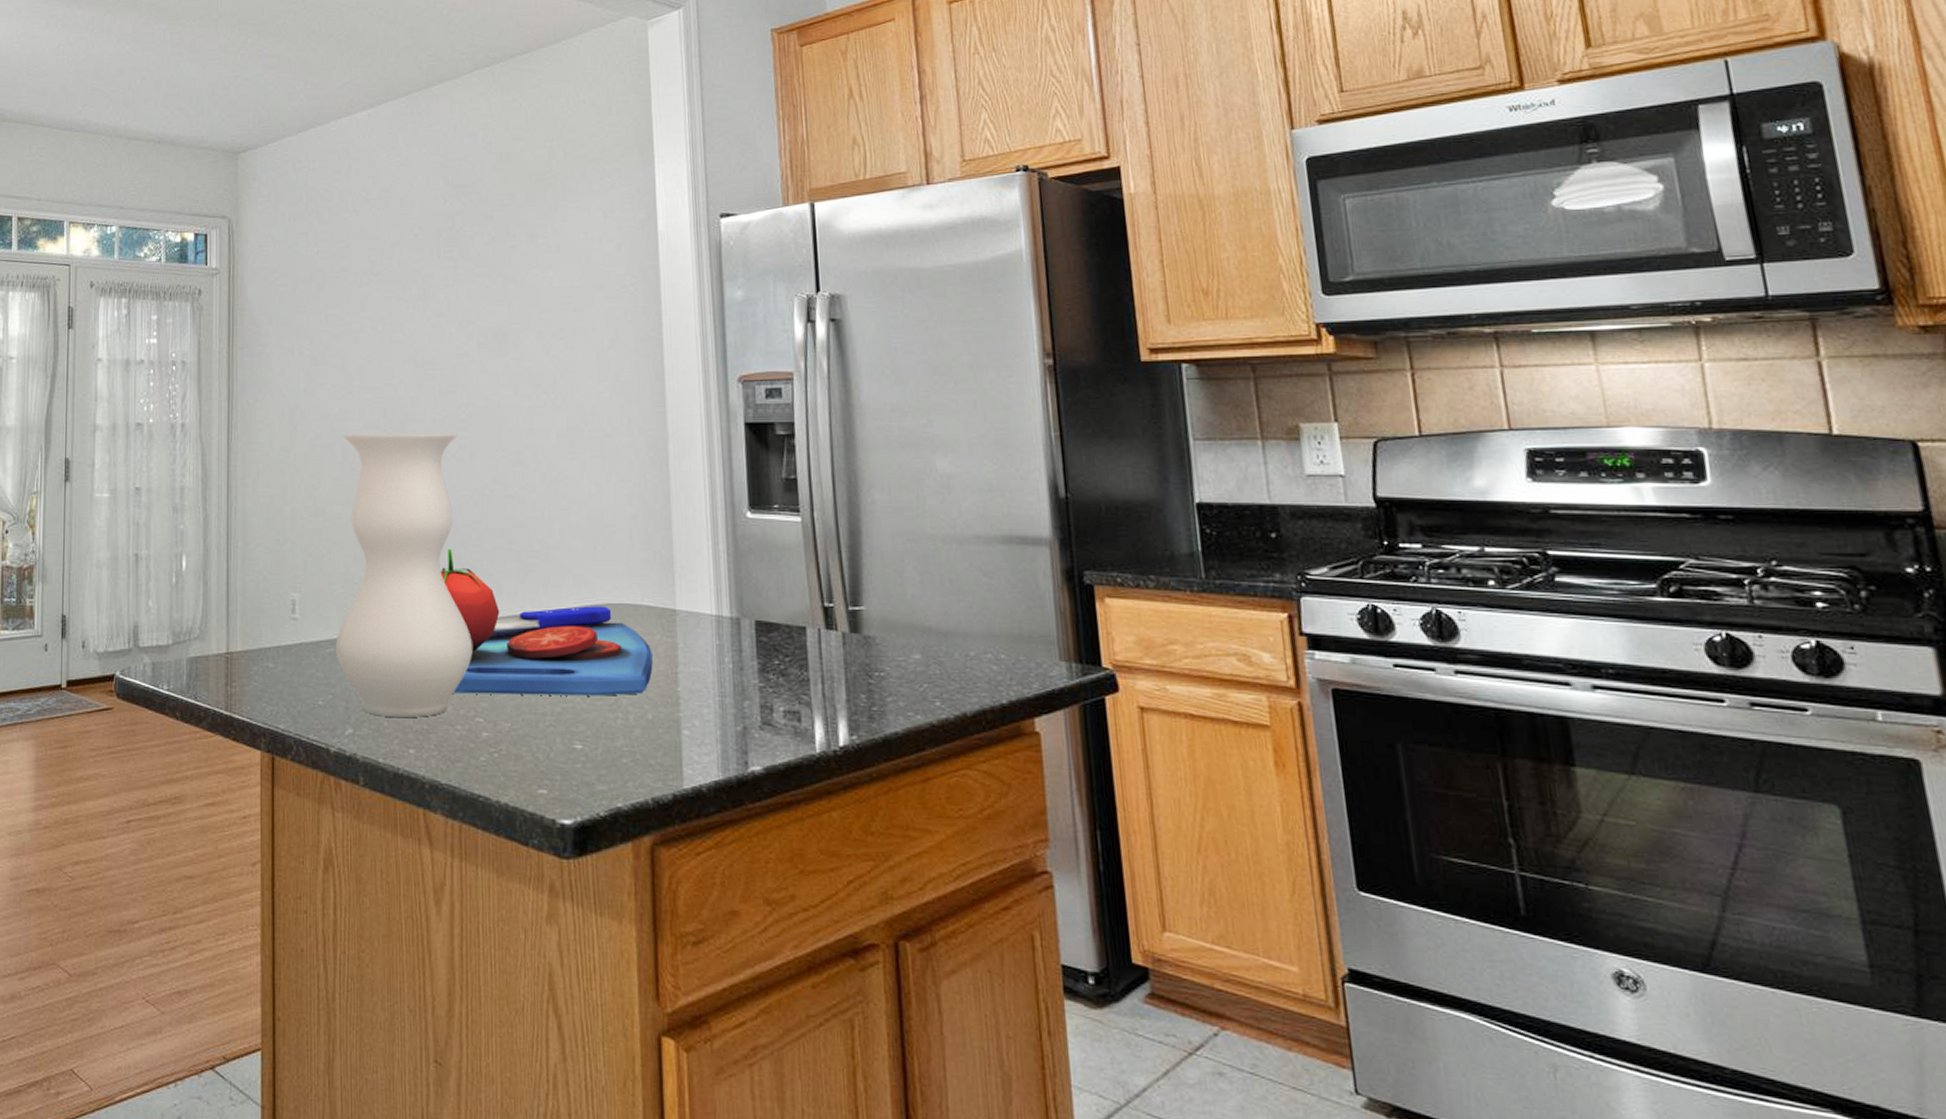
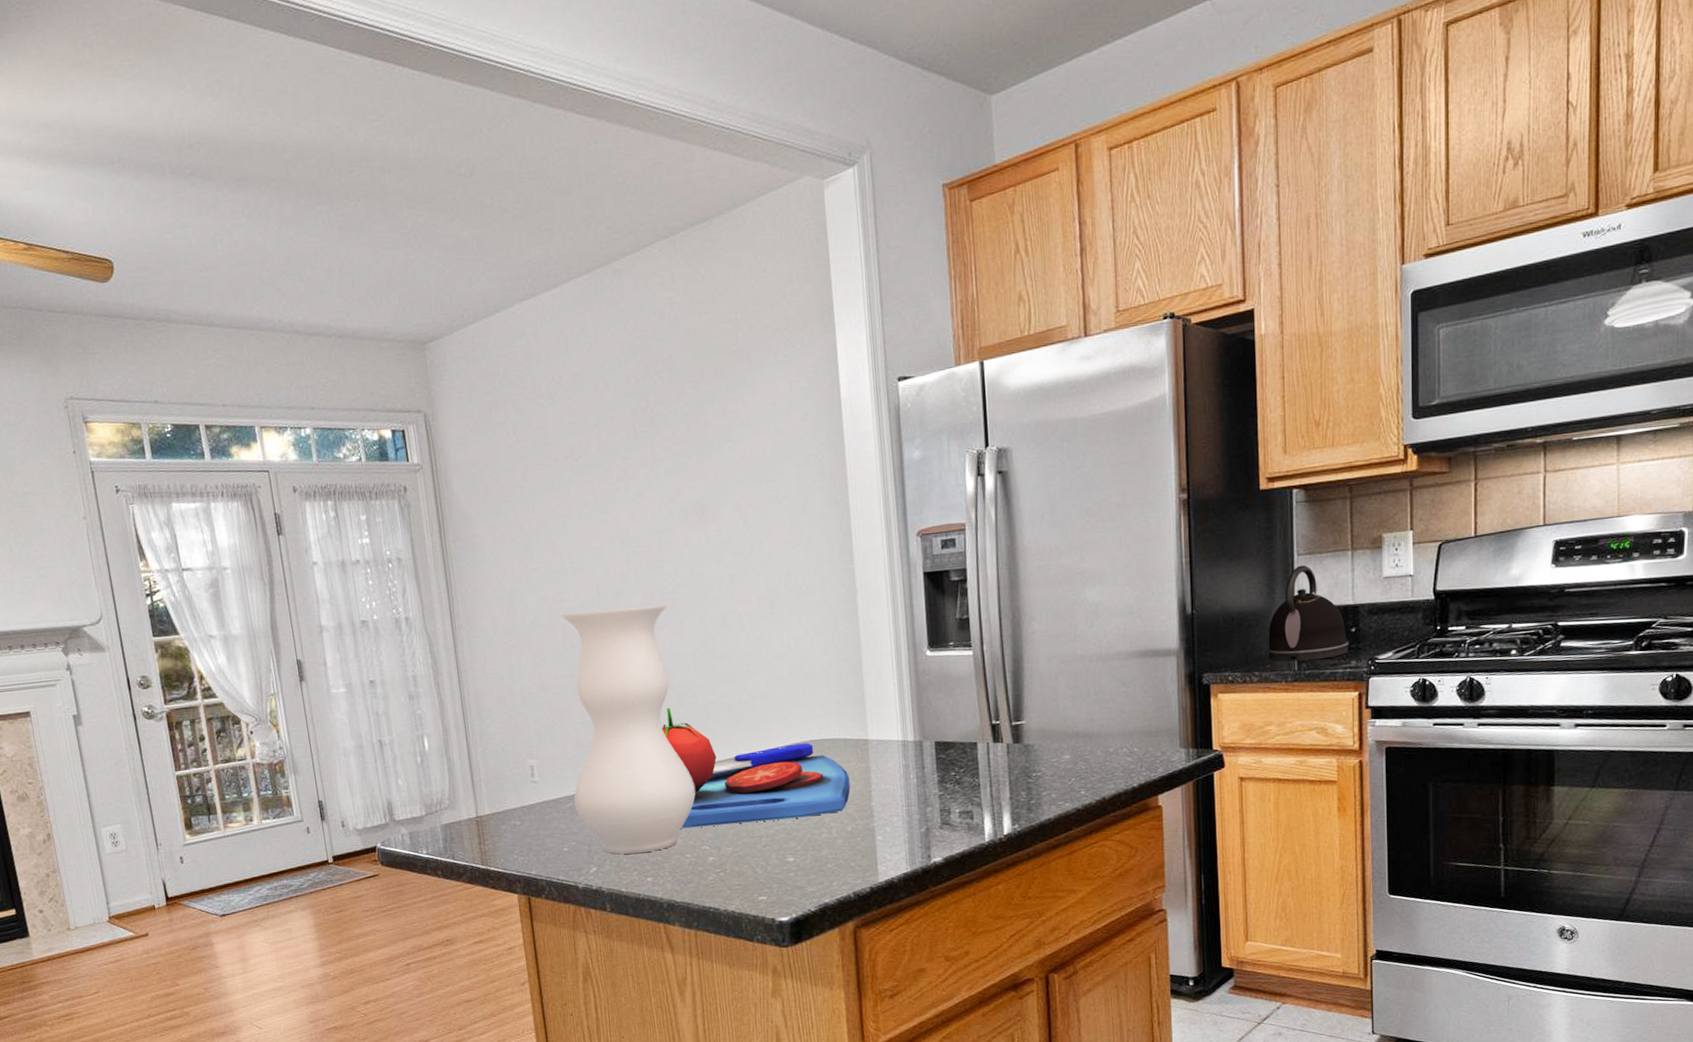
kettle: none [1164,452,1270,568] -> present [1267,565,1350,662]

